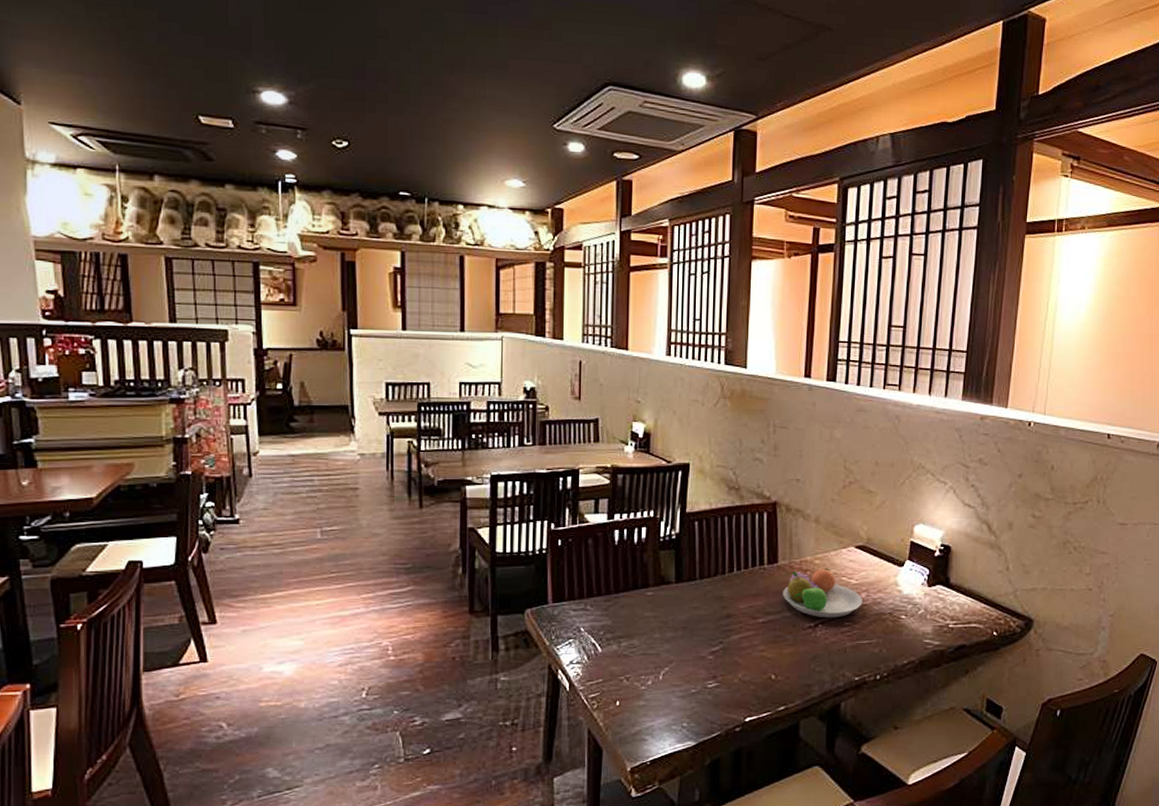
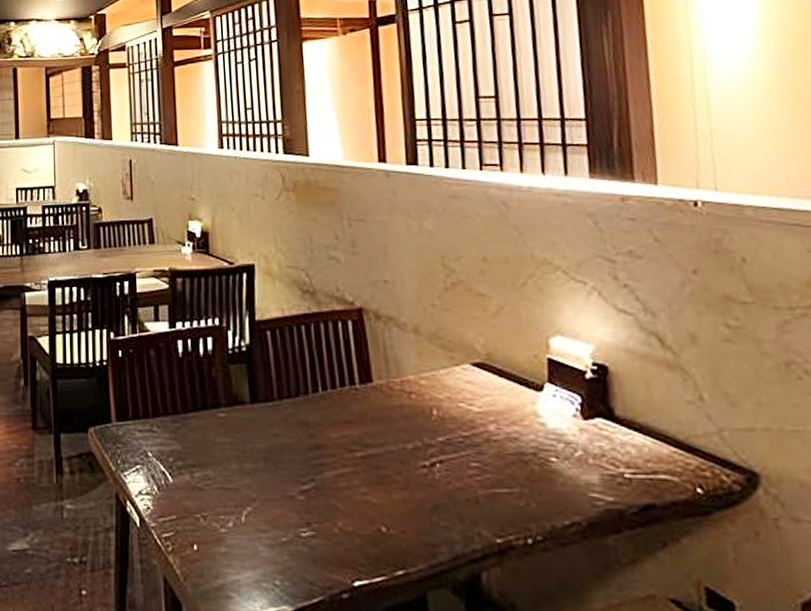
fruit bowl: present [783,568,862,618] -> none [383,390,492,456]

